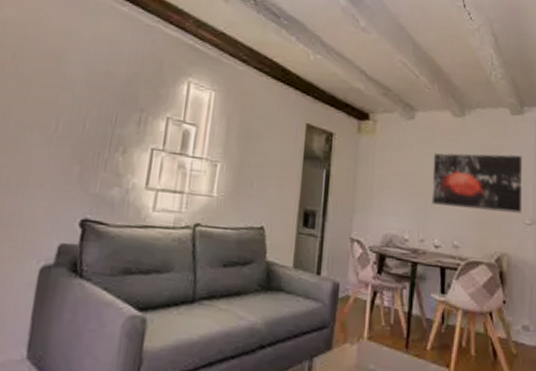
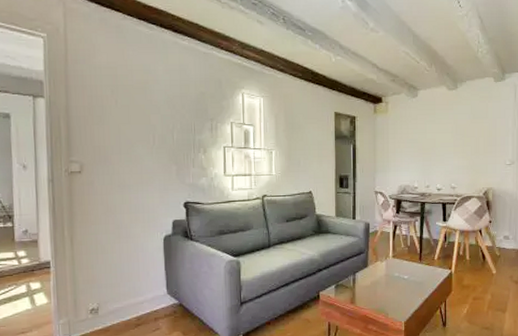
wall art: present [431,153,523,213] -> none [433,113,504,160]

